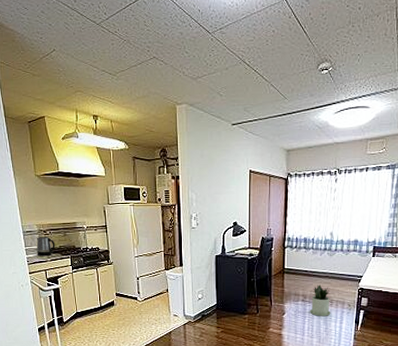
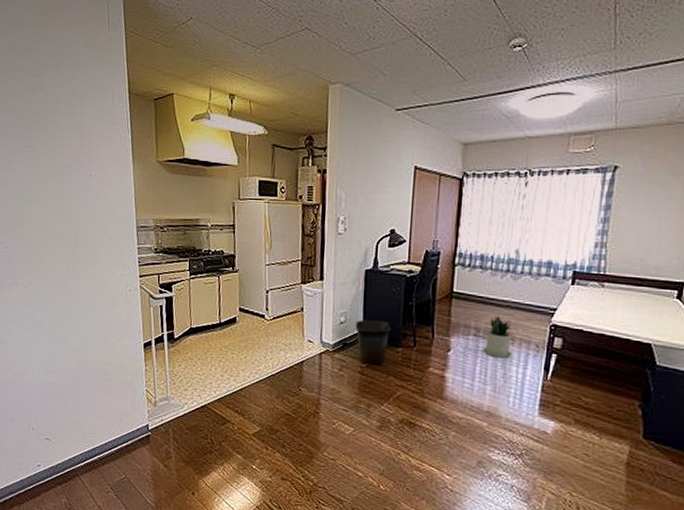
kettle: present [36,236,55,257] -> none [150,233,173,258]
waste bin: none [210,294,238,329] -> present [355,319,391,365]

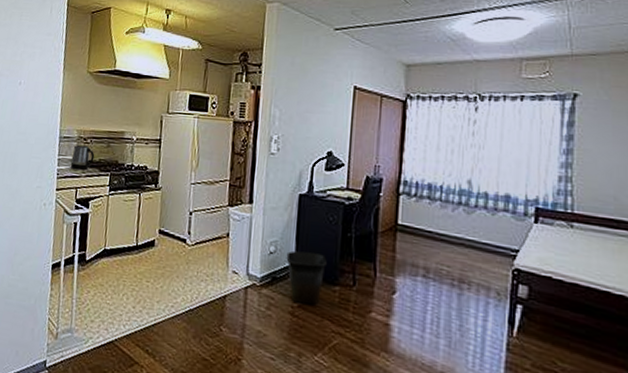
kettle: none [150,233,173,258] -> present [70,144,95,171]
planter: present [482,316,512,358] -> none [433,254,468,306]

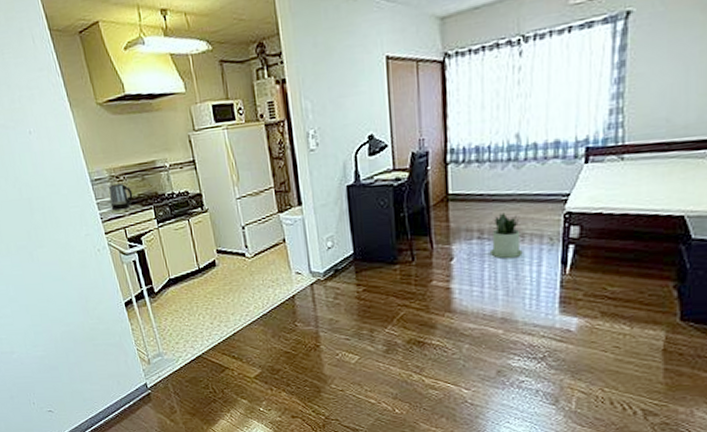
waste bin: present [286,250,327,305] -> none [344,238,384,288]
planter: none [433,254,468,306] -> present [489,212,523,258]

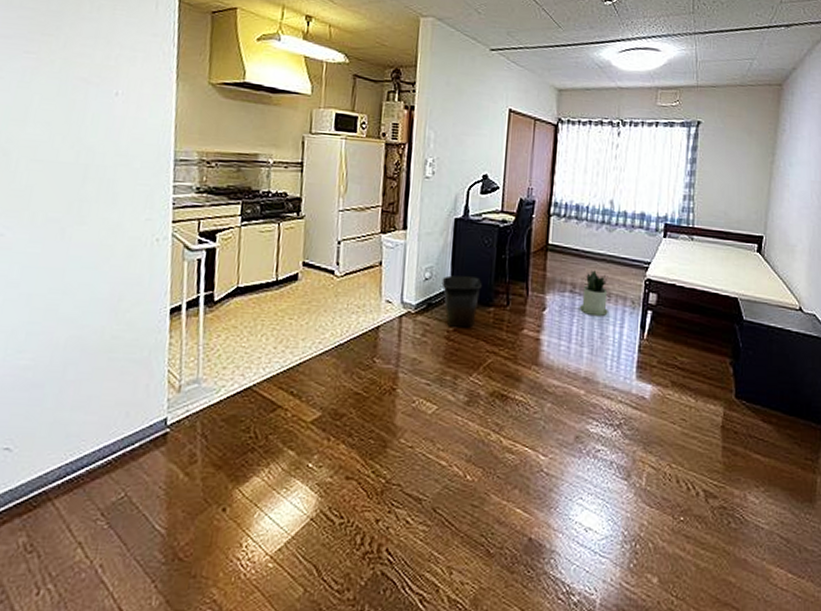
kettle: present [108,183,133,211] -> none [189,168,222,199]
waste bin: none [344,238,384,288] -> present [441,275,482,328]

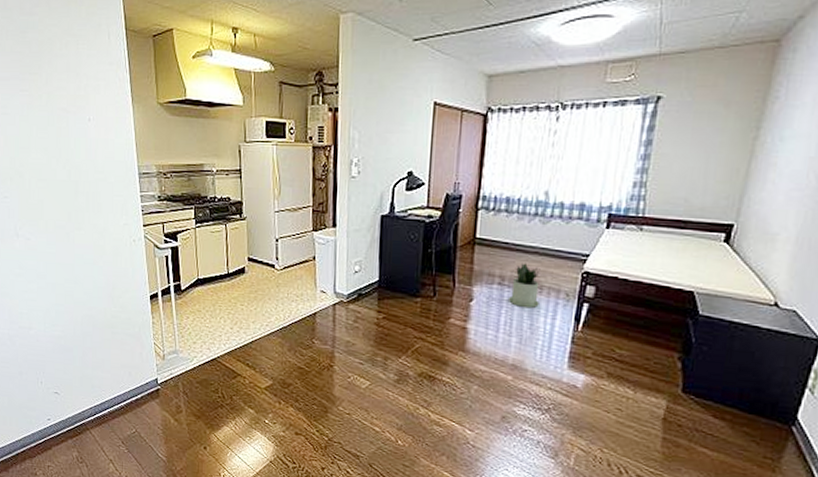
waste bin: present [441,275,482,328] -> none [370,268,409,316]

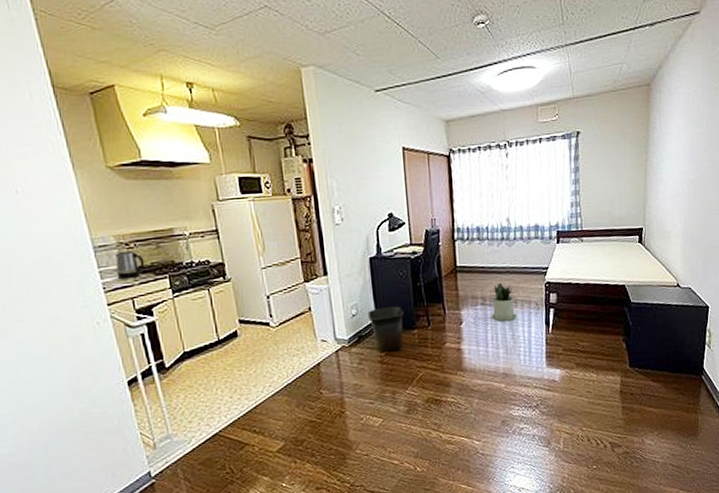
kettle: none [153,179,177,206] -> present [114,250,145,280]
waste bin: none [370,268,409,316] -> present [367,305,404,352]

